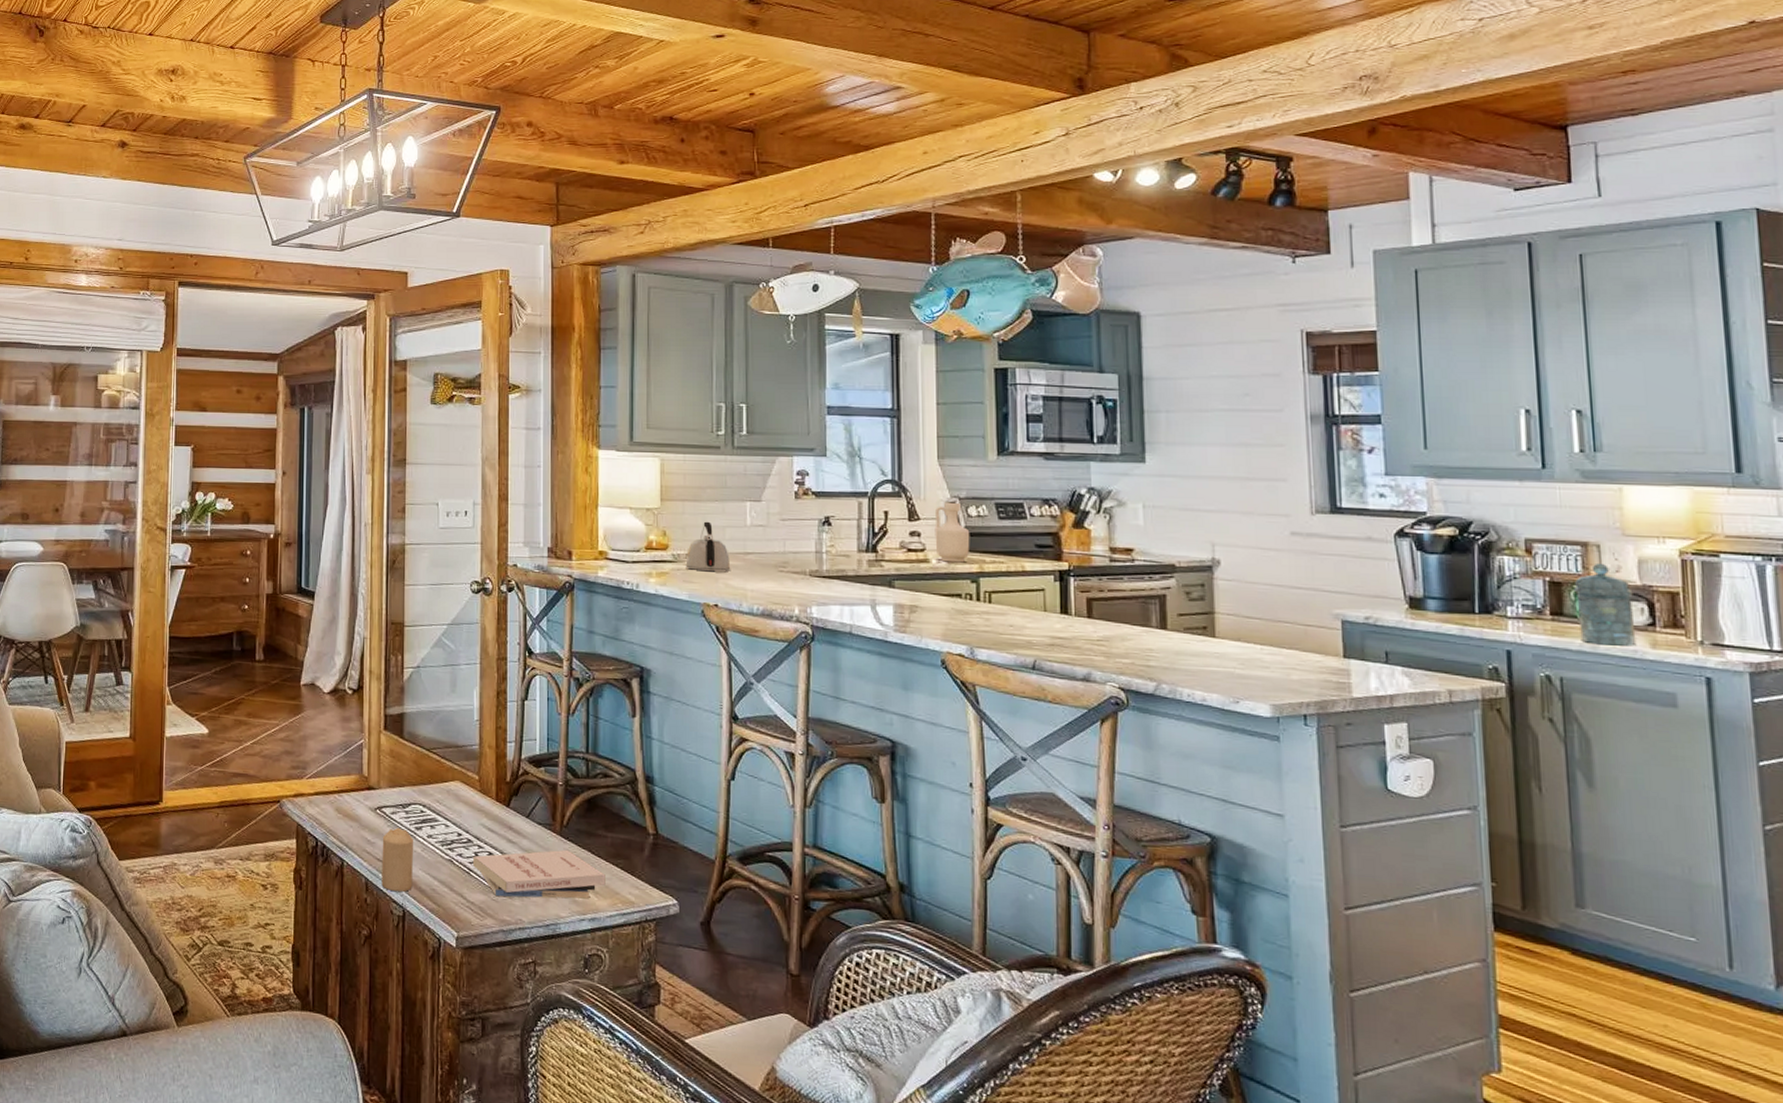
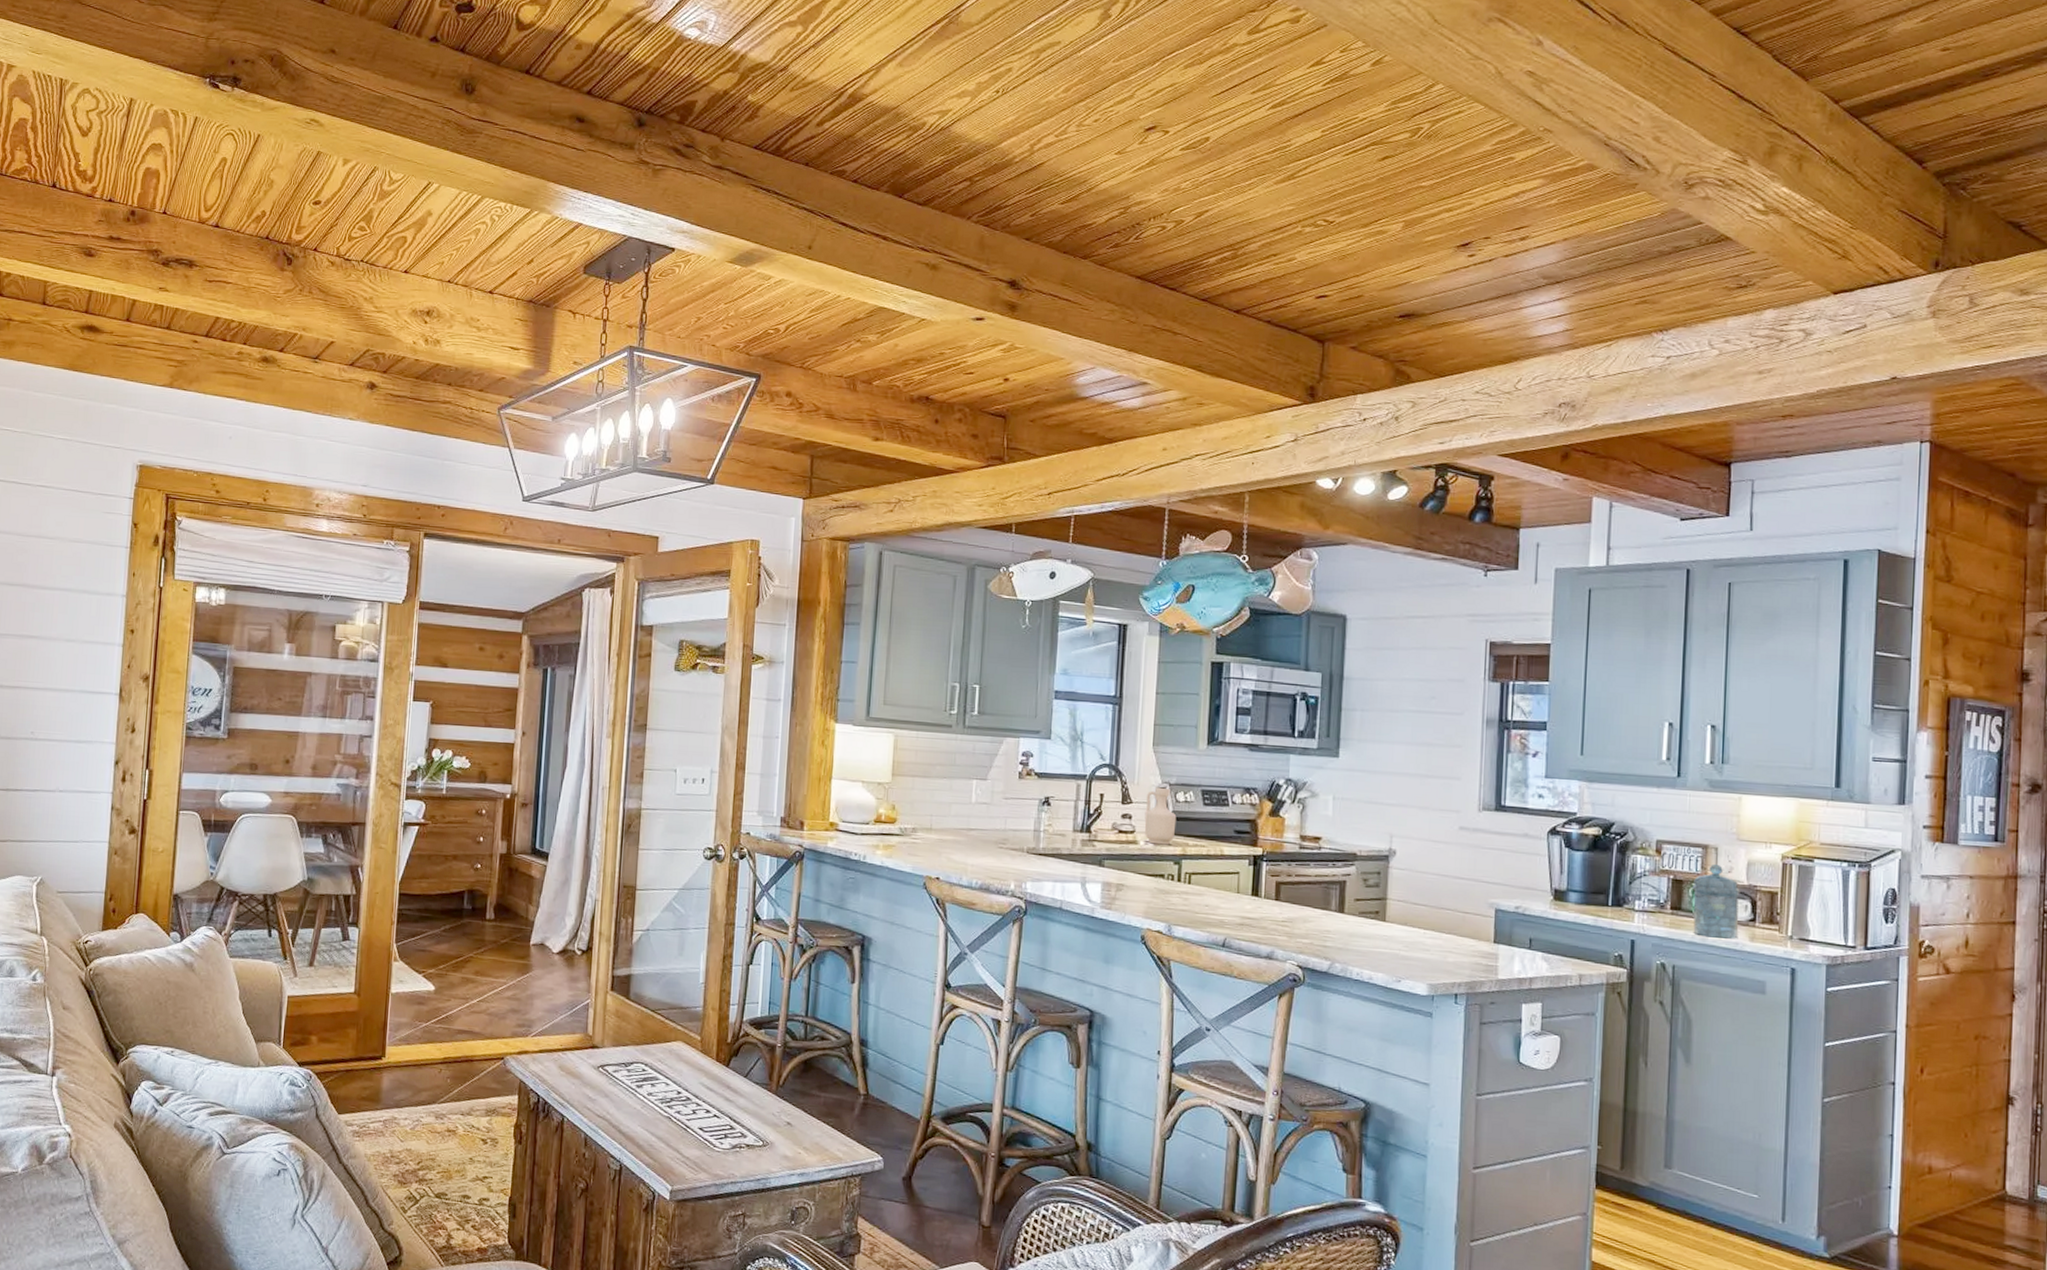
candle: present [381,827,414,892] -> none [600,1085,635,1148]
books: present [473,849,606,899] -> none [690,1108,816,1155]
kettle: present [685,521,731,574] -> none [911,797,954,848]

